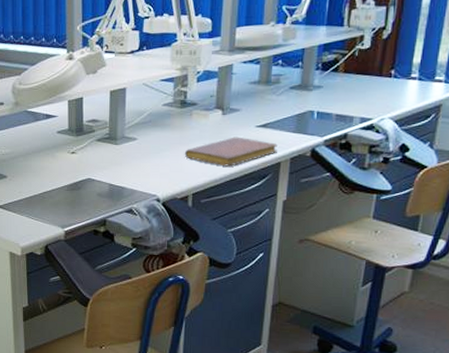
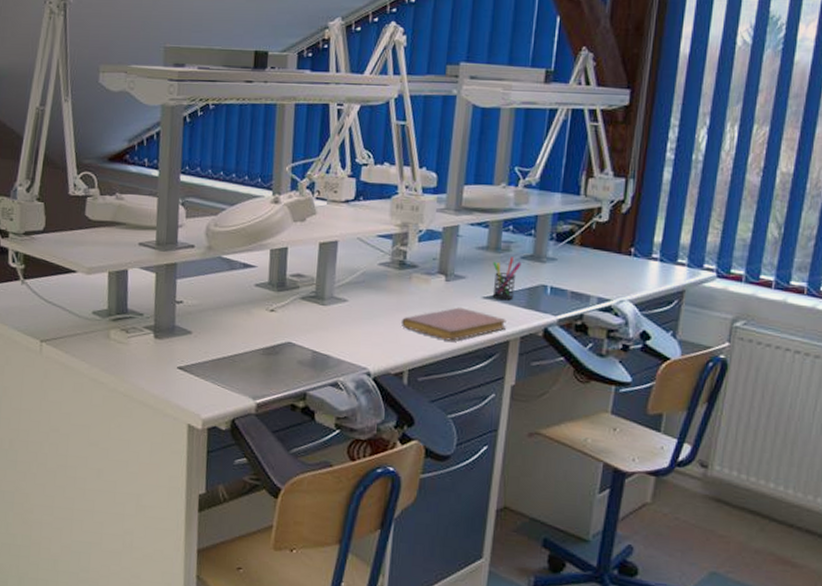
pen holder: none [264,88,290,128] -> present [492,257,522,301]

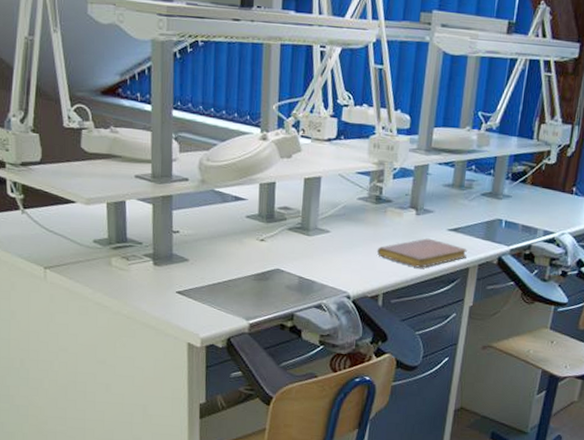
pen holder: present [492,257,522,301] -> none [456,194,482,233]

